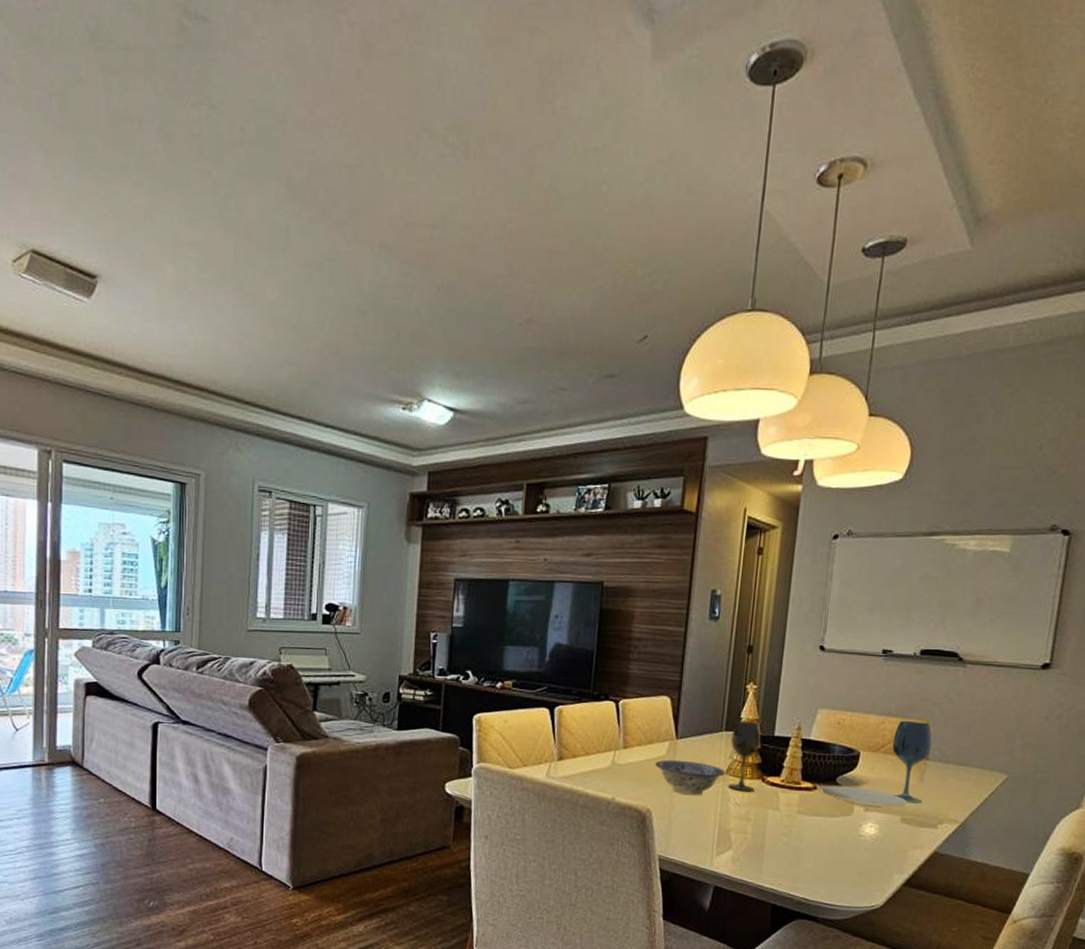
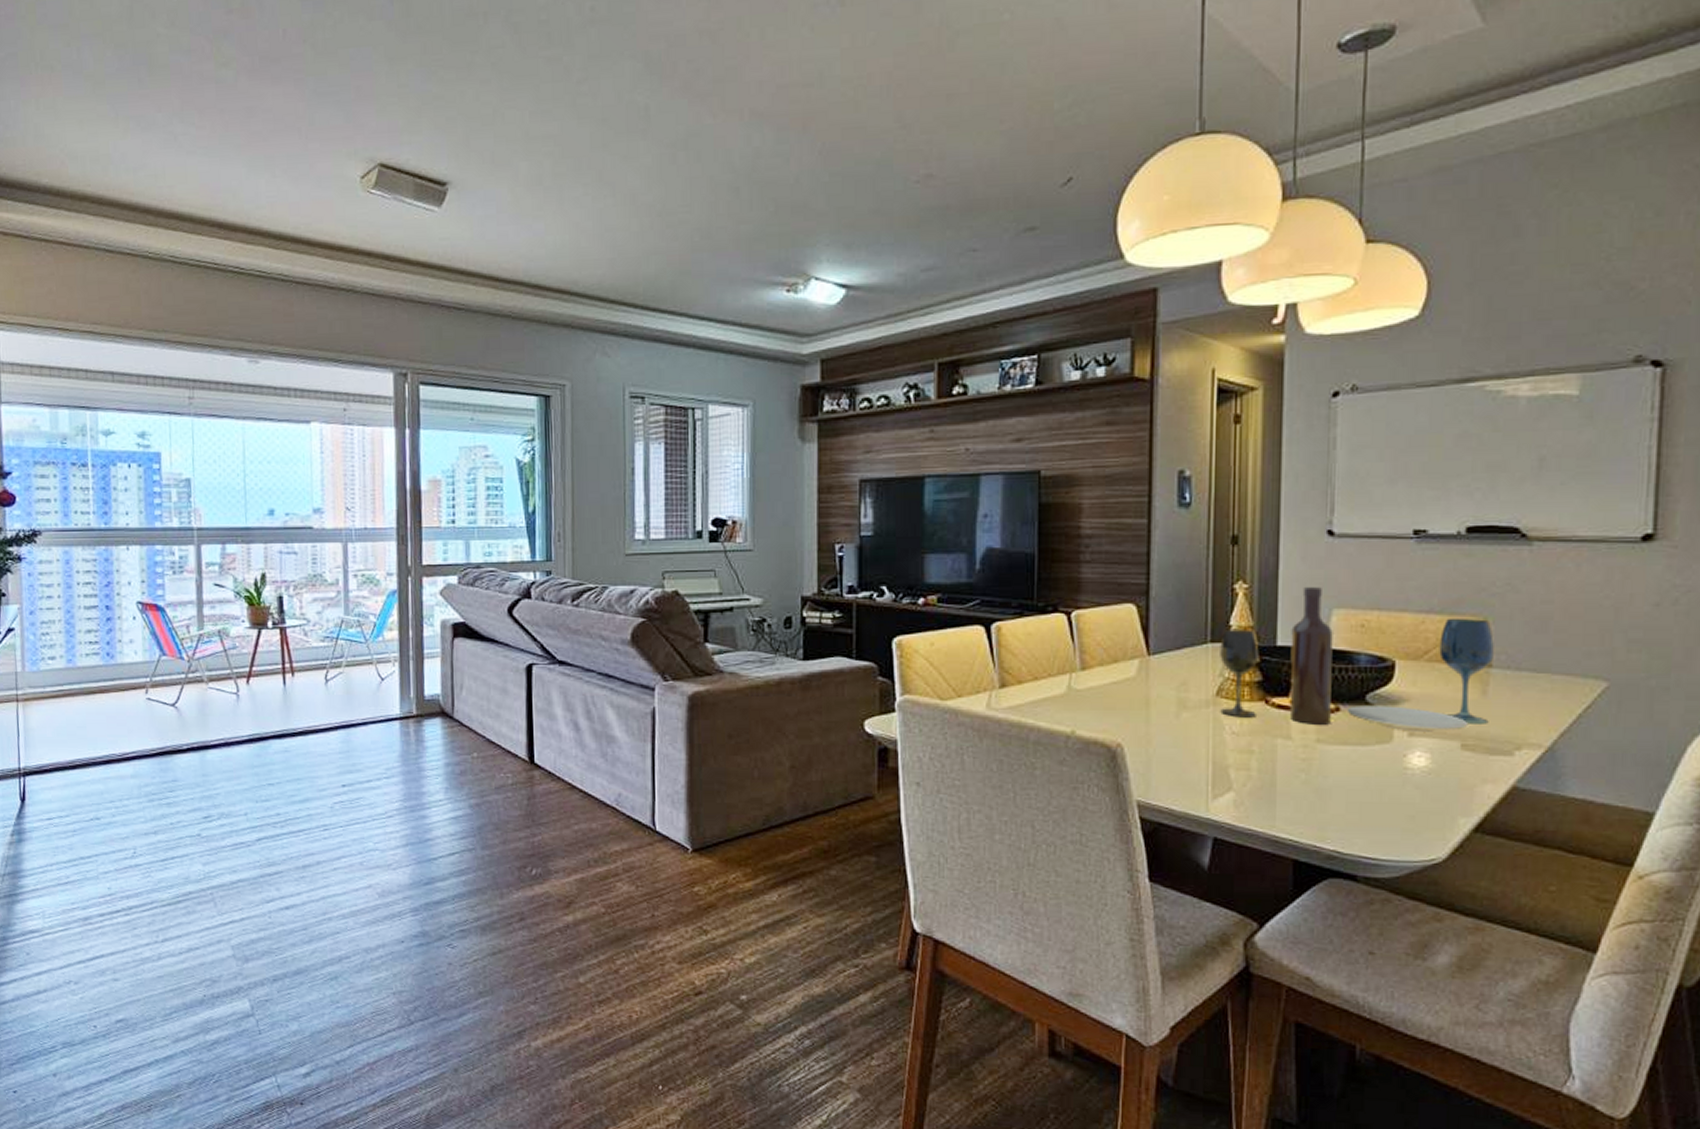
bowl: present [655,759,726,796] -> none [1123,681,1216,725]
wine bottle: none [779,689,817,800] -> present [1289,586,1333,725]

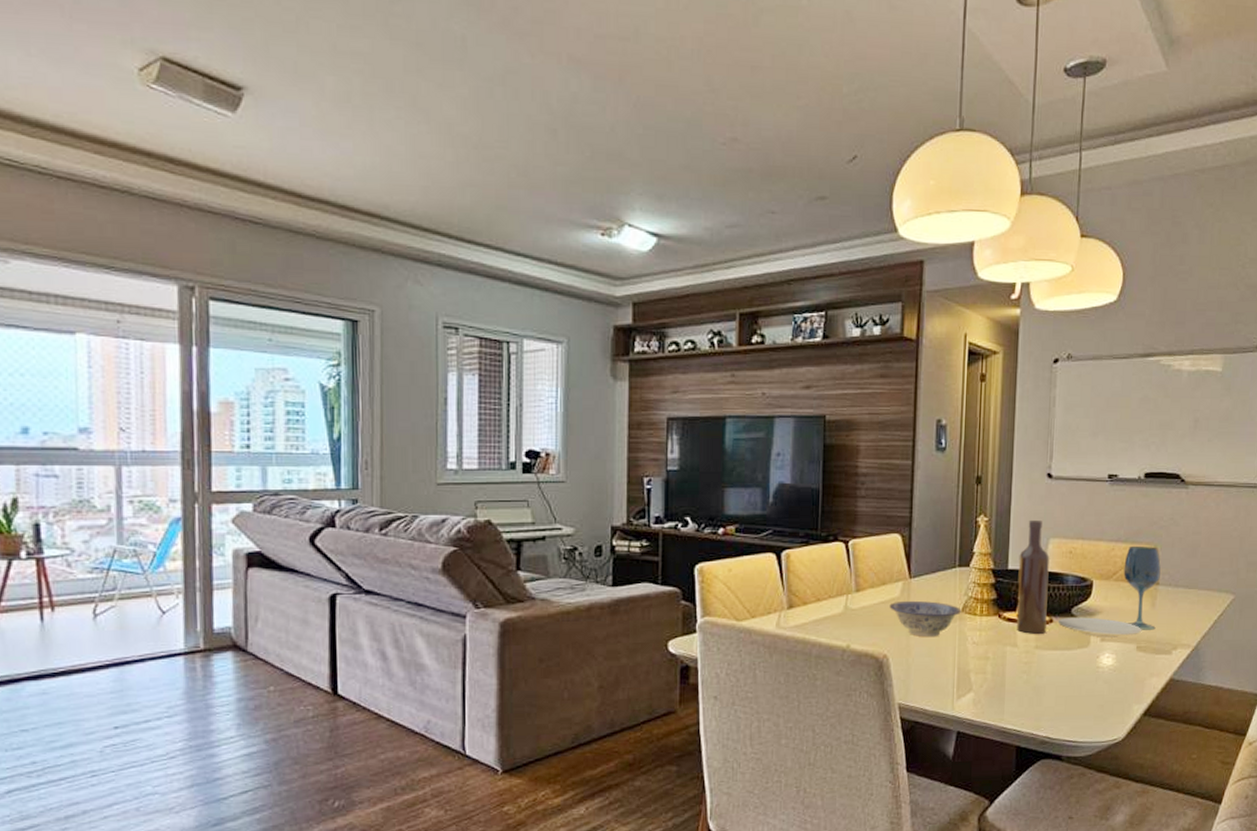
bowl: none [1123,681,1216,725] -> present [889,600,961,638]
wine glass: present [1220,628,1259,718] -> none [965,555,995,630]

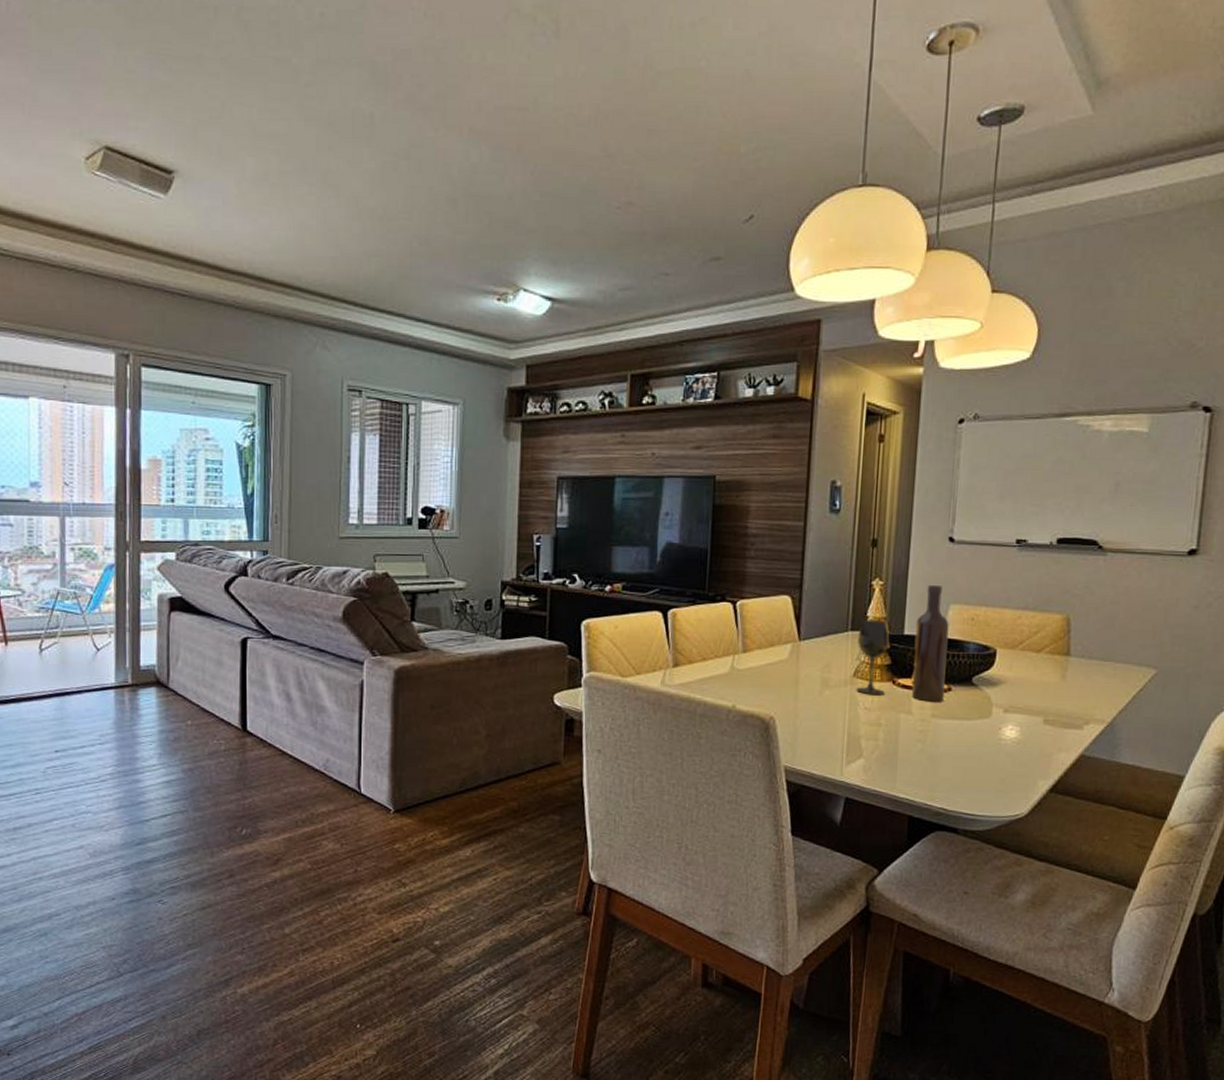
bowl: present [889,600,961,638] -> none [777,663,853,701]
wine glass: none [965,555,995,630] -> present [856,619,890,696]
plate: present [1058,617,1142,638] -> none [956,686,1051,709]
wineglass: present [1123,545,1161,630] -> none [1031,614,1073,703]

